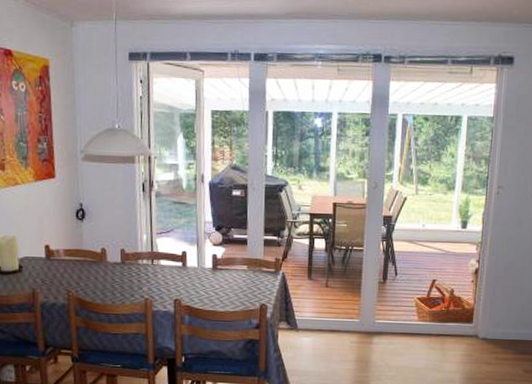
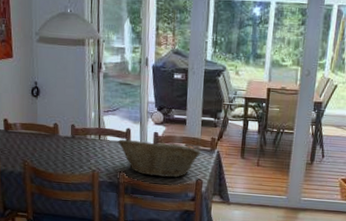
fruit basket: none [172,261,265,304] -> present [117,138,201,178]

